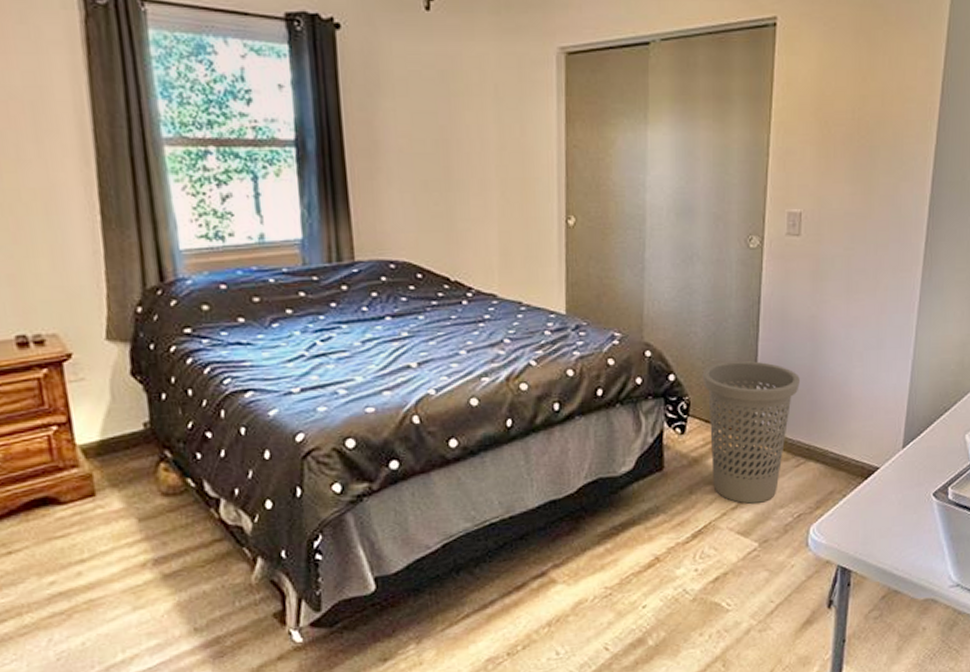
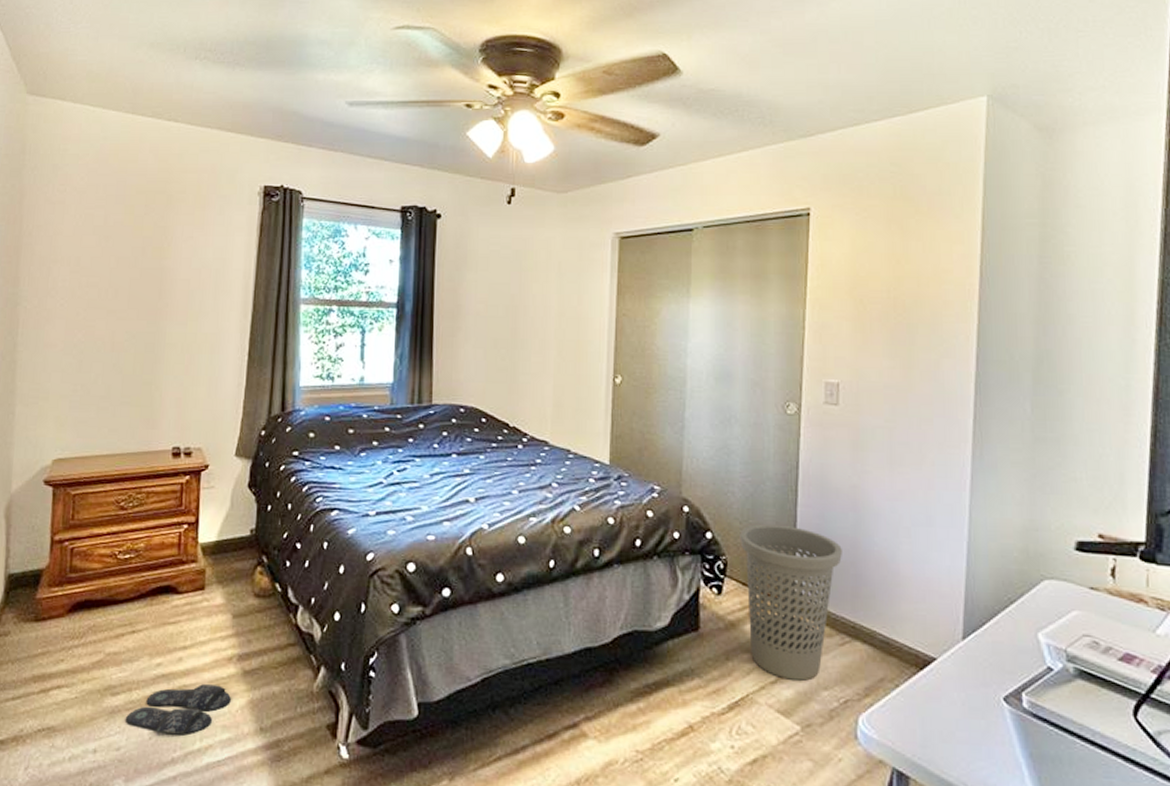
slippers: none [21,594,153,653] -> present [126,684,231,736]

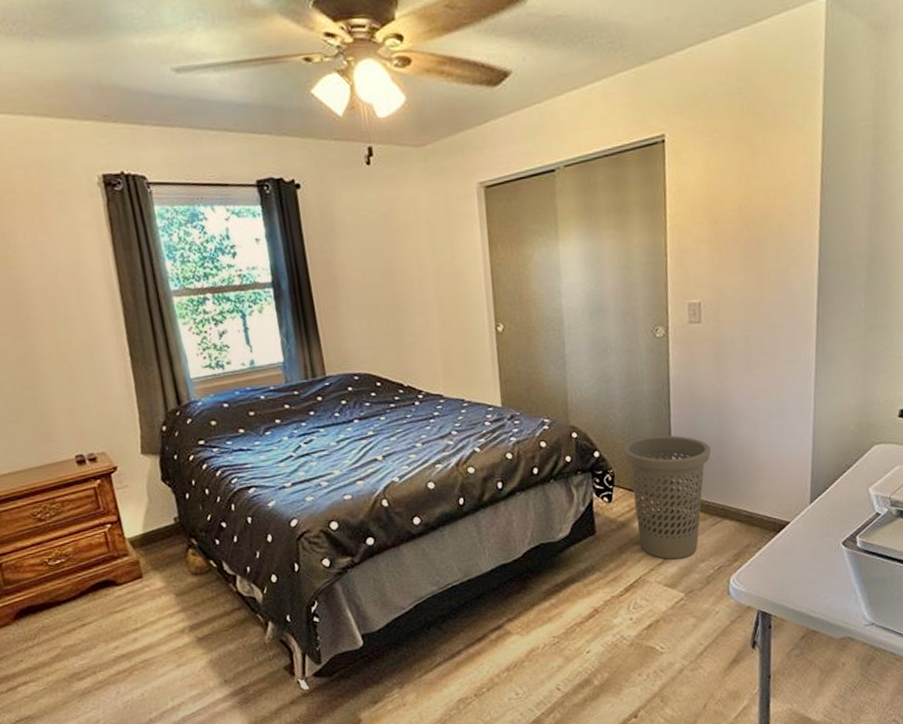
slippers: present [126,684,231,736] -> none [97,654,192,702]

